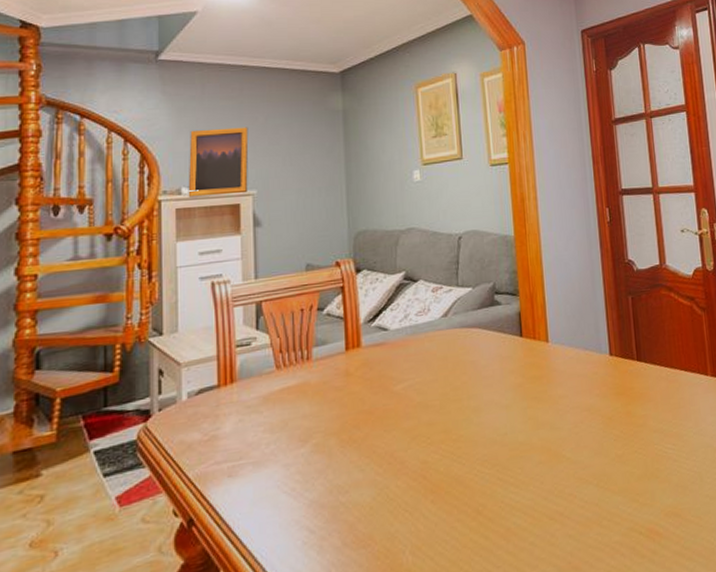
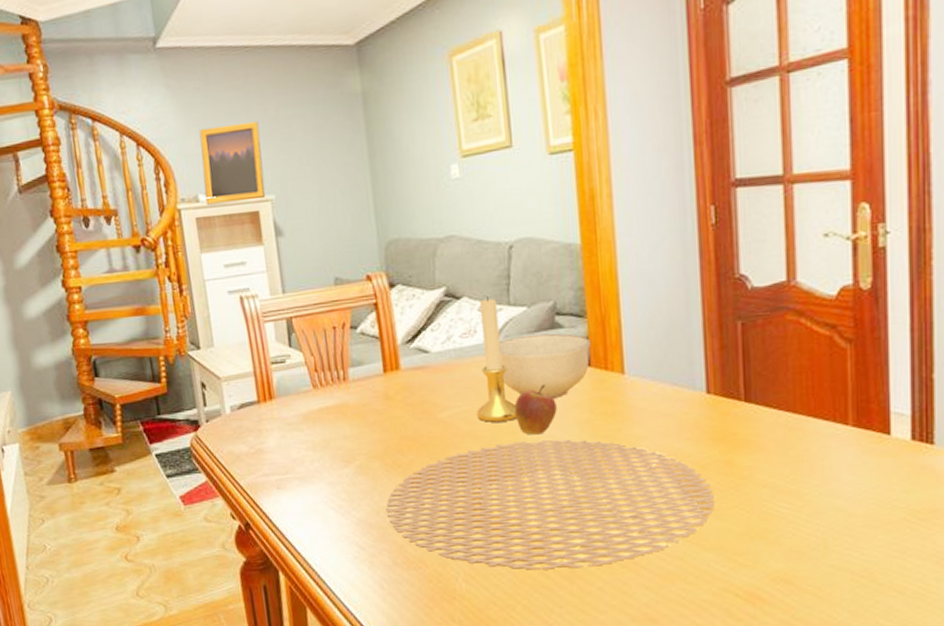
place mat: none [339,402,620,536] -> present [386,439,715,570]
candle holder: none [428,279,462,392] -> present [477,296,517,422]
bowl: none [448,309,522,366] -> present [499,333,591,398]
fruit: none [460,354,496,401] -> present [514,384,557,435]

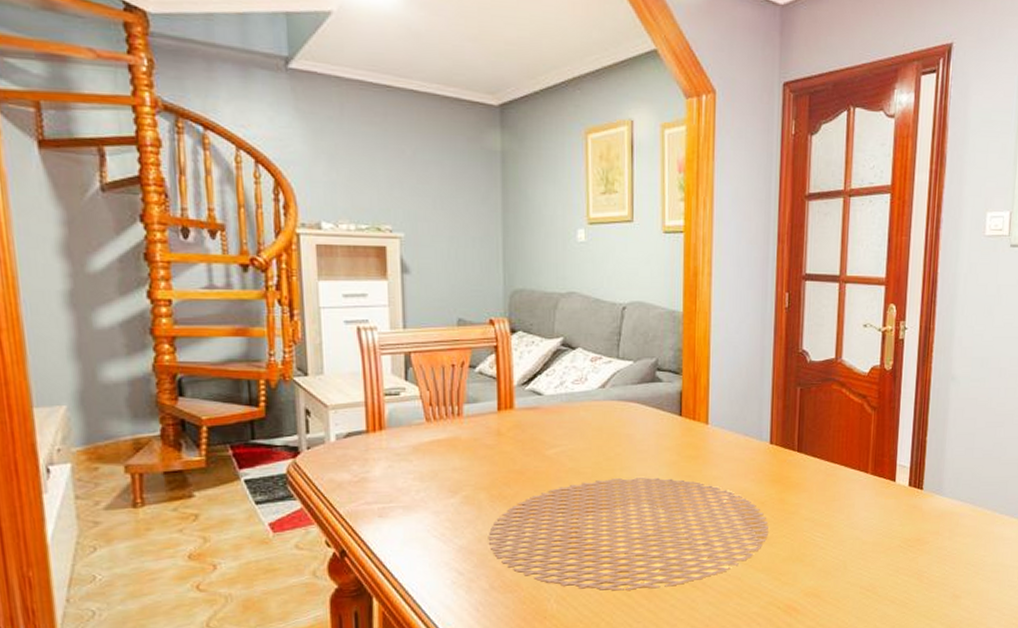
picture frame: present [199,121,265,205] -> none [328,157,395,235]
candle holder: present [477,296,517,422] -> none [581,349,616,460]
bowl: present [499,333,591,398] -> none [606,385,683,441]
fruit: present [514,384,557,435] -> none [614,429,651,473]

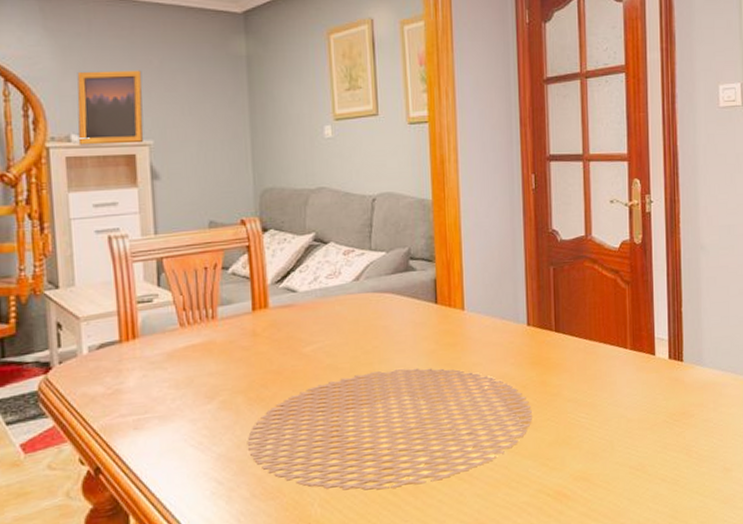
picture frame: none [328,157,395,235] -> present [77,70,144,145]

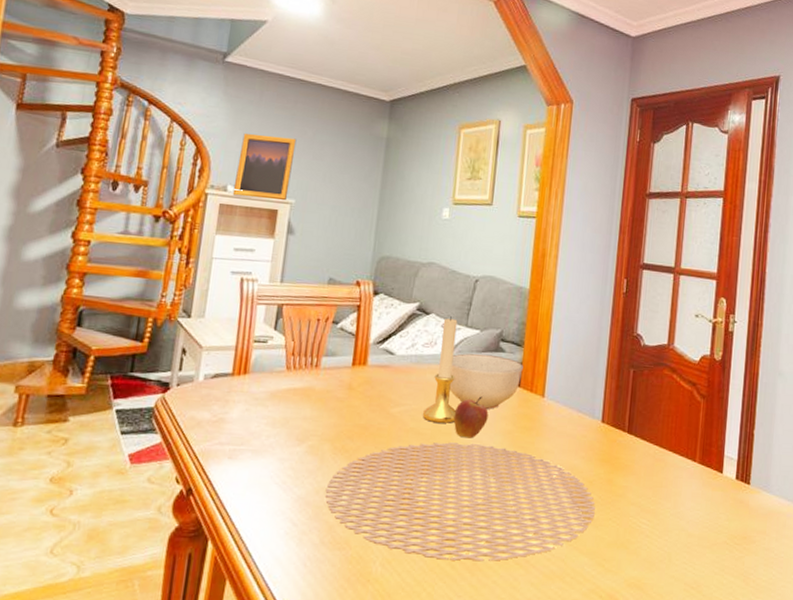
candle holder: none [338,242,373,355] -> present [423,316,458,423]
bowl: none [360,275,438,332] -> present [449,353,523,409]
fruit: none [371,320,408,365] -> present [453,396,489,439]

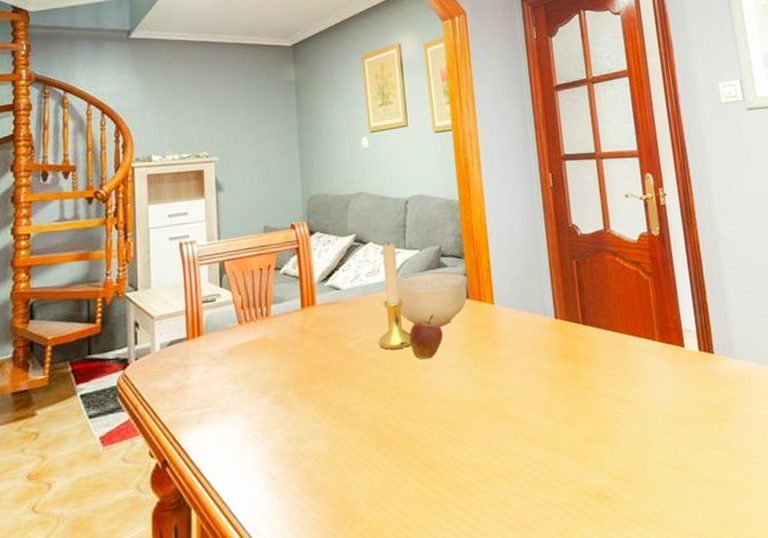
picture frame: present [232,134,297,201] -> none [157,98,211,164]
place mat: present [325,442,596,562] -> none [297,362,567,488]

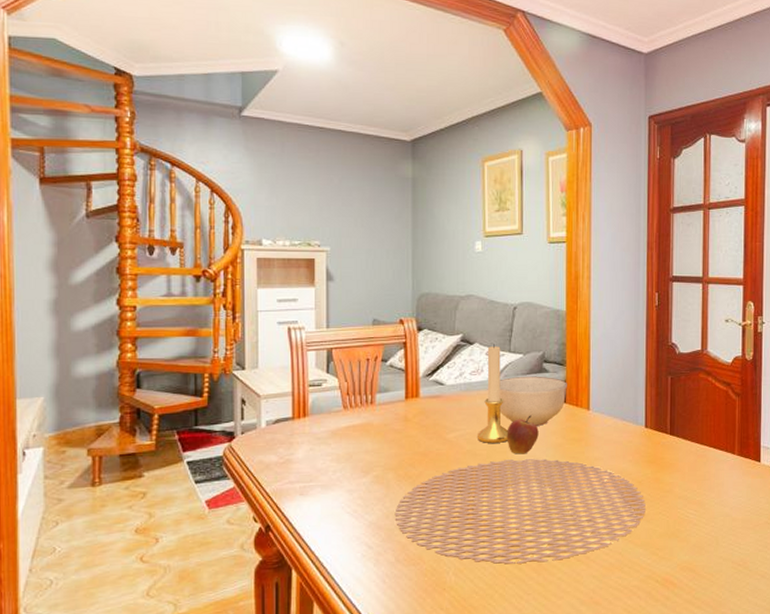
place mat: none [297,362,567,488] -> present [394,458,646,564]

